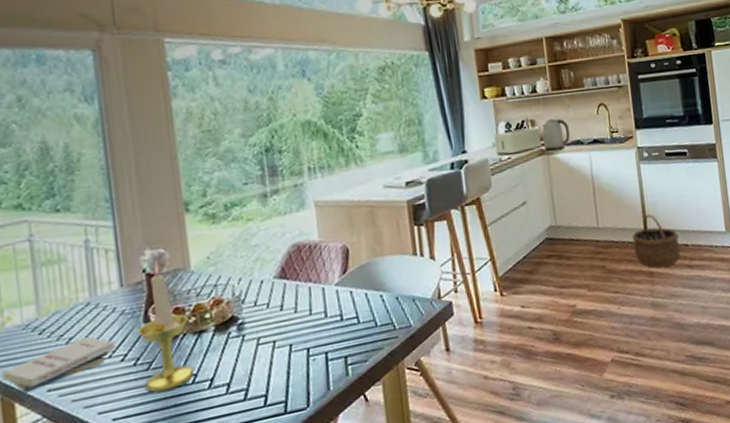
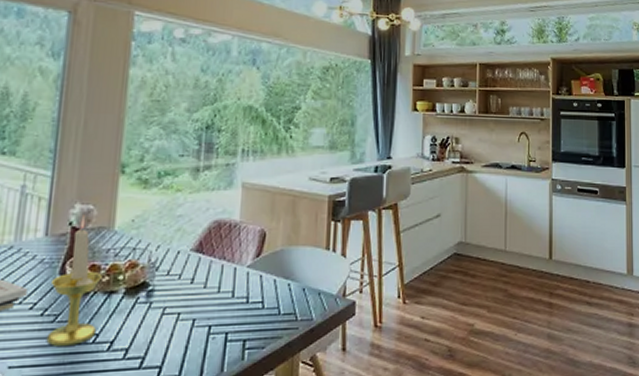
toaster: present [494,127,541,156] -> none [418,144,462,169]
kettle: present [542,118,570,151] -> none [464,139,490,169]
wicker basket: present [632,213,681,268] -> none [536,245,582,301]

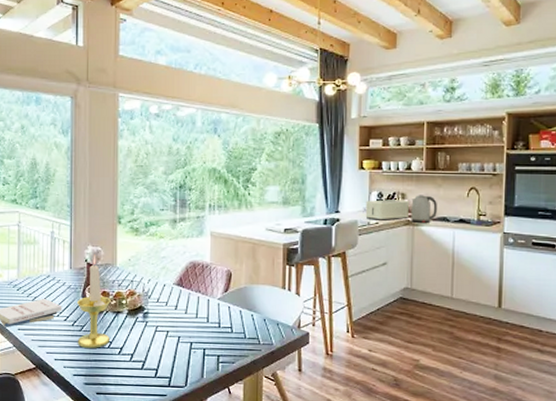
toaster: none [418,144,462,169] -> present [365,199,409,222]
kettle: none [464,139,490,169] -> present [411,195,437,223]

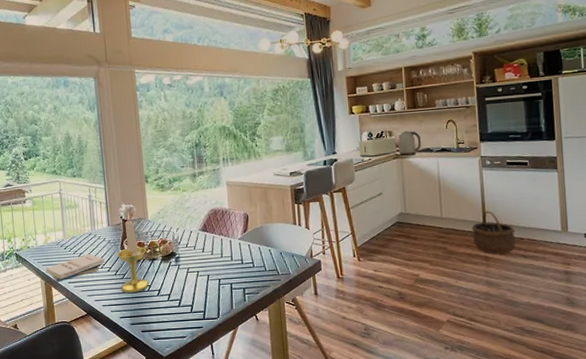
wicker basket: none [484,295,534,347] -> present [471,210,516,255]

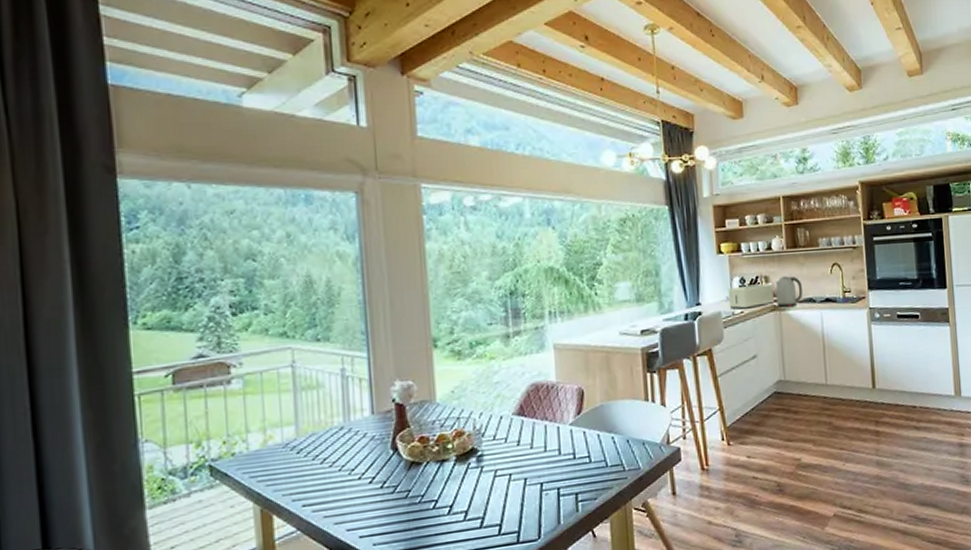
books: present [45,253,105,282] -> none [262,457,366,507]
candlestick: present [117,211,149,293] -> none [386,391,436,515]
wicker basket: present [471,210,516,255] -> none [860,374,908,428]

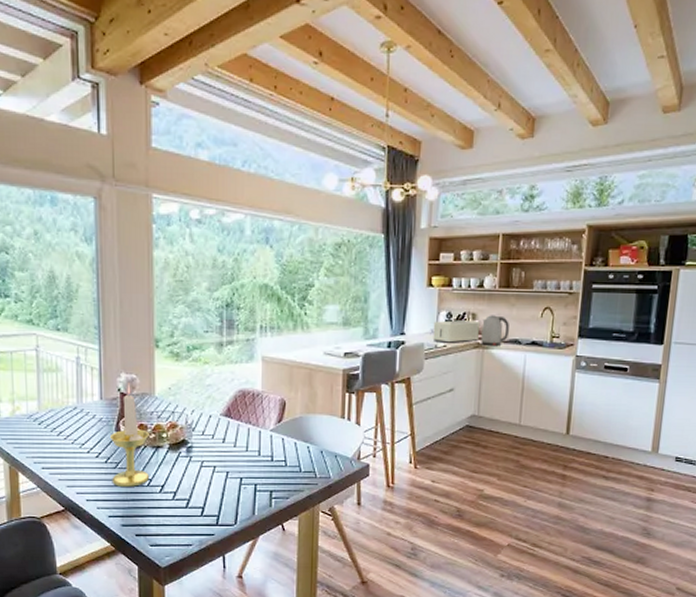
candlestick: none [386,391,436,515] -> present [110,383,150,487]

